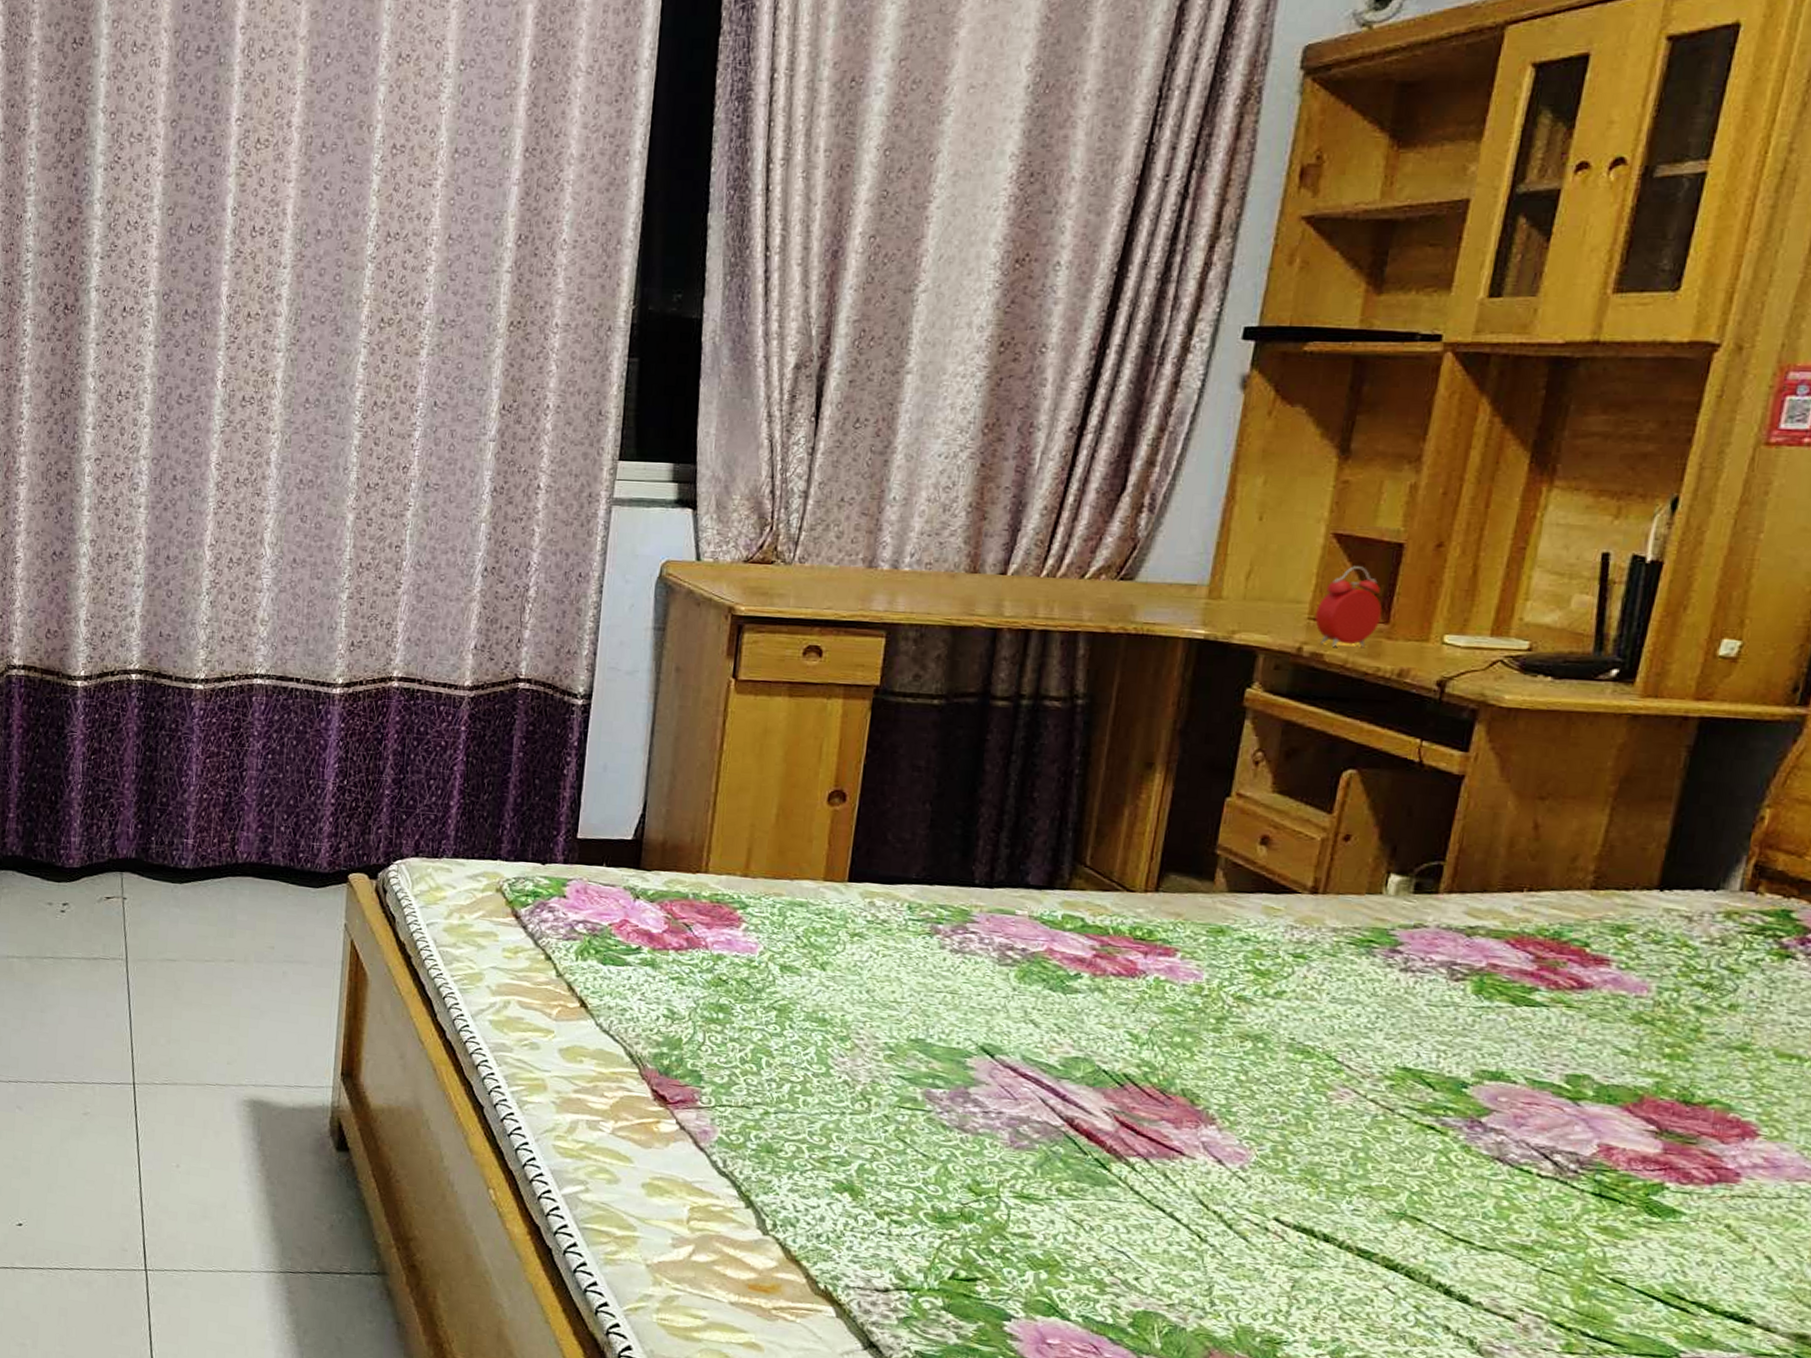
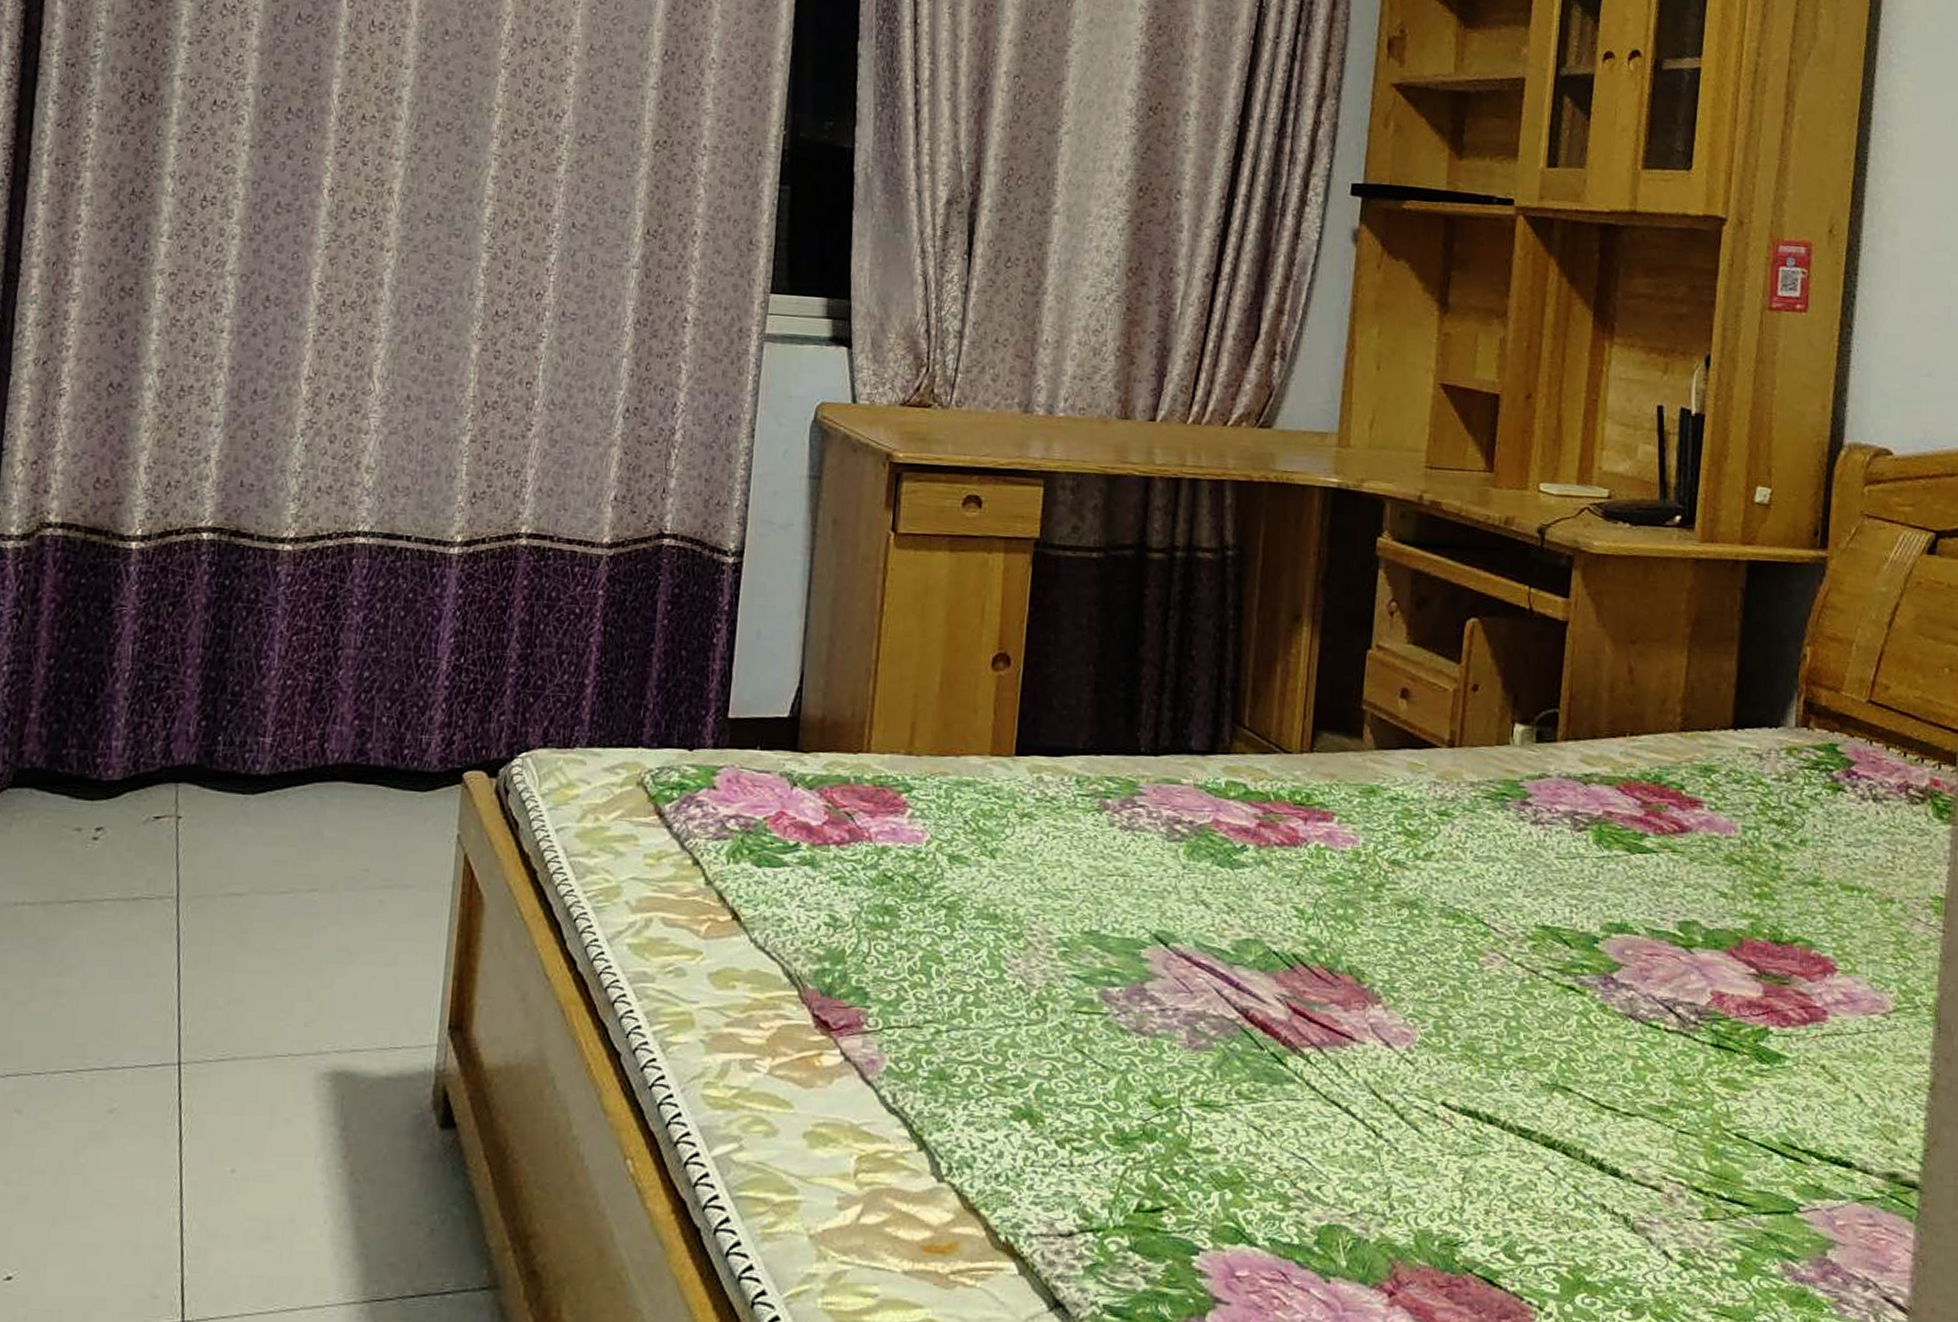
alarm clock: present [1314,566,1383,648] -> none [1430,416,1487,497]

